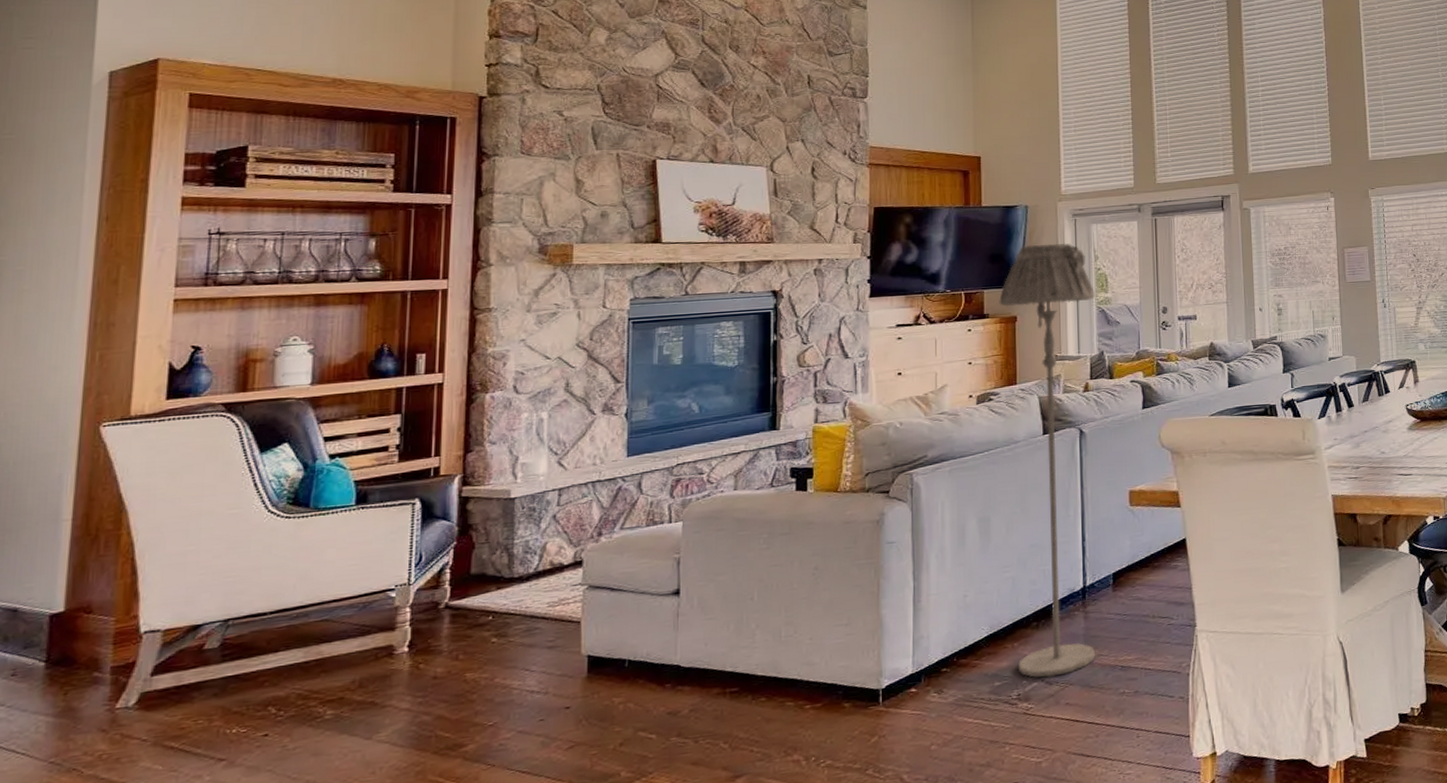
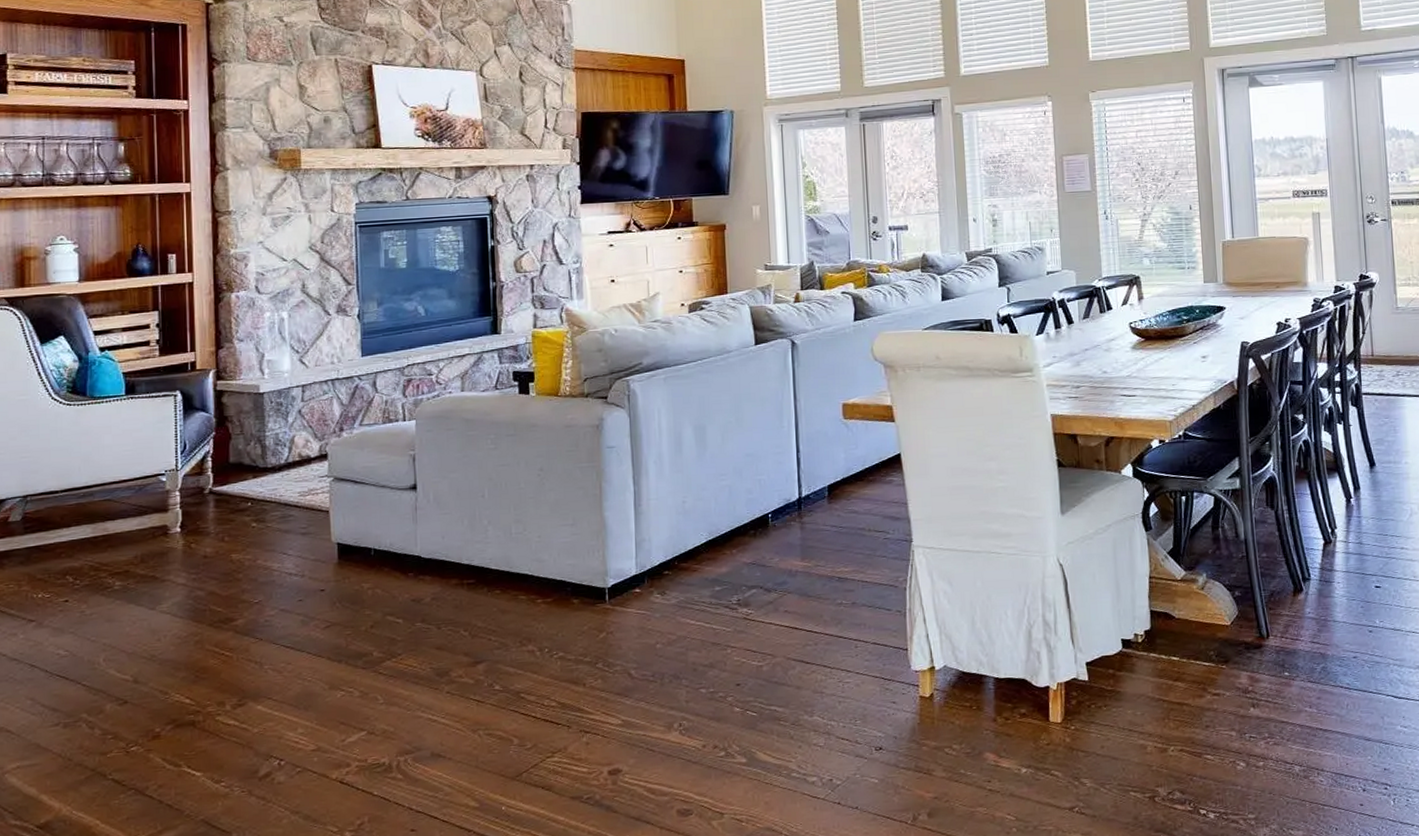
floor lamp: present [999,242,1096,678] -> none [707,149,813,585]

